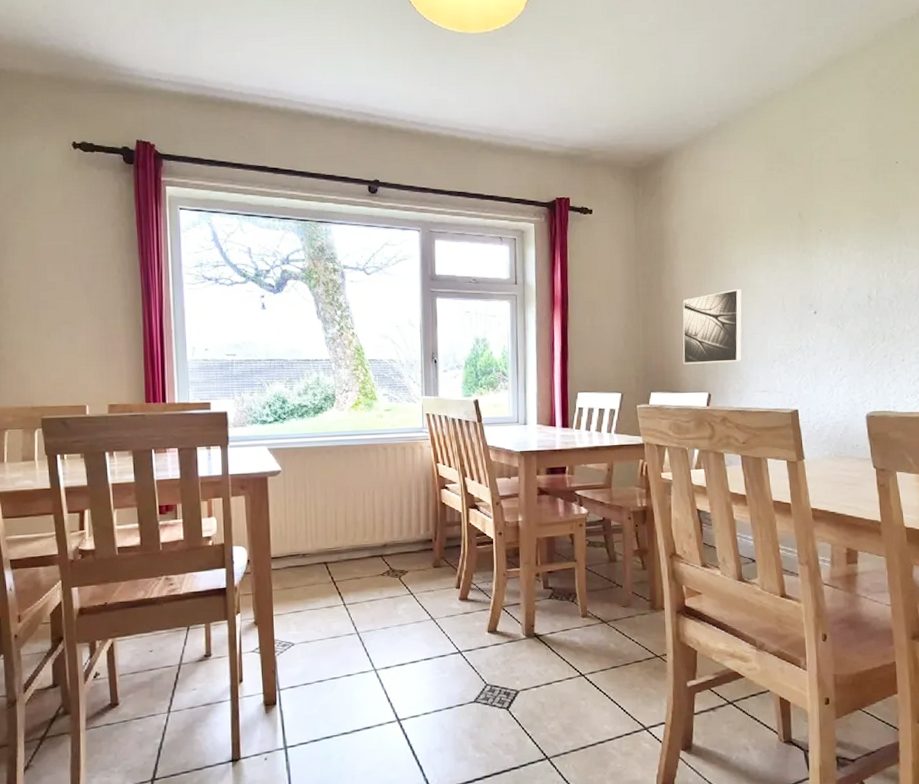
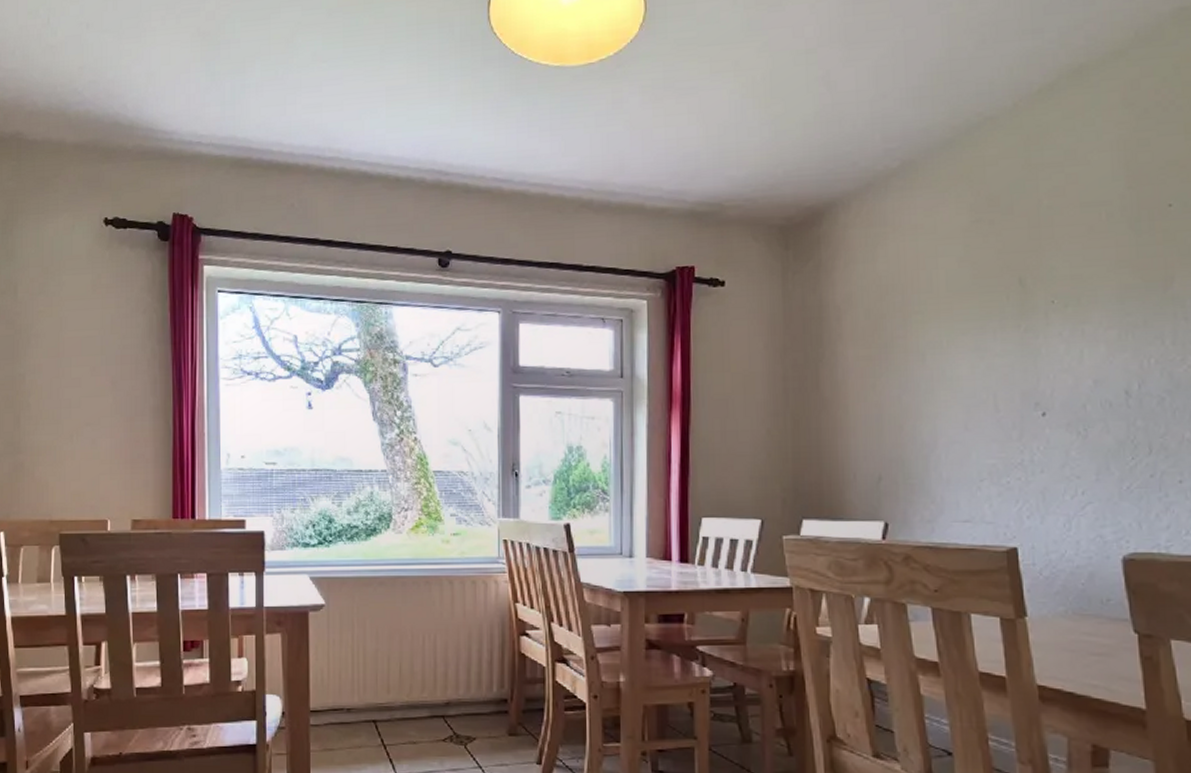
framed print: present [683,289,743,364] -> none [848,382,935,483]

